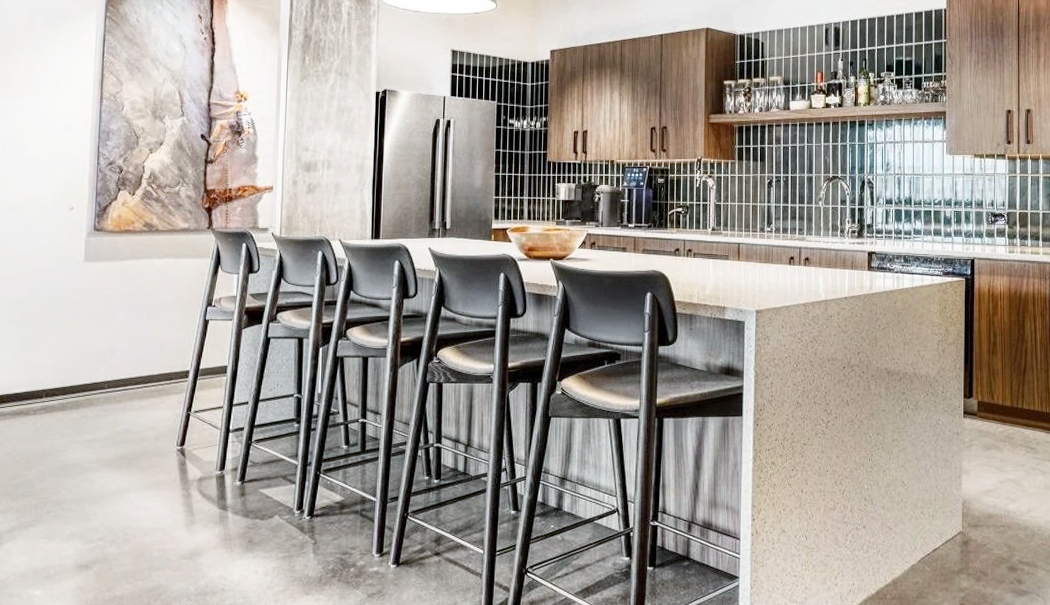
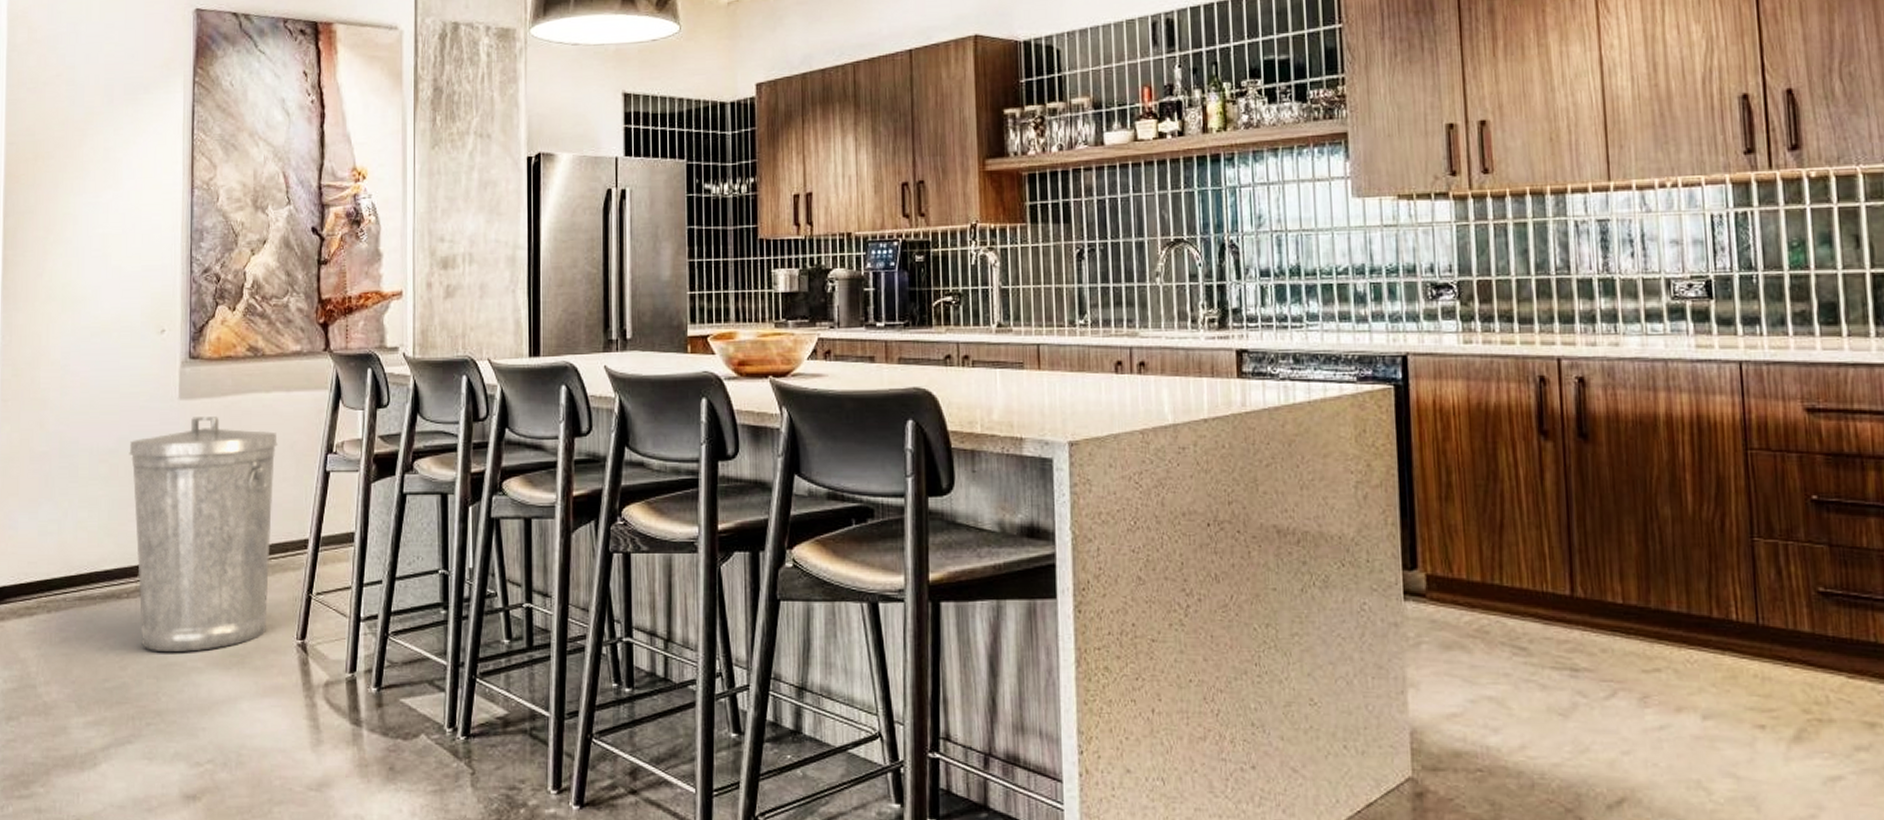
trash can: none [39,276,167,457] -> present [129,417,278,653]

